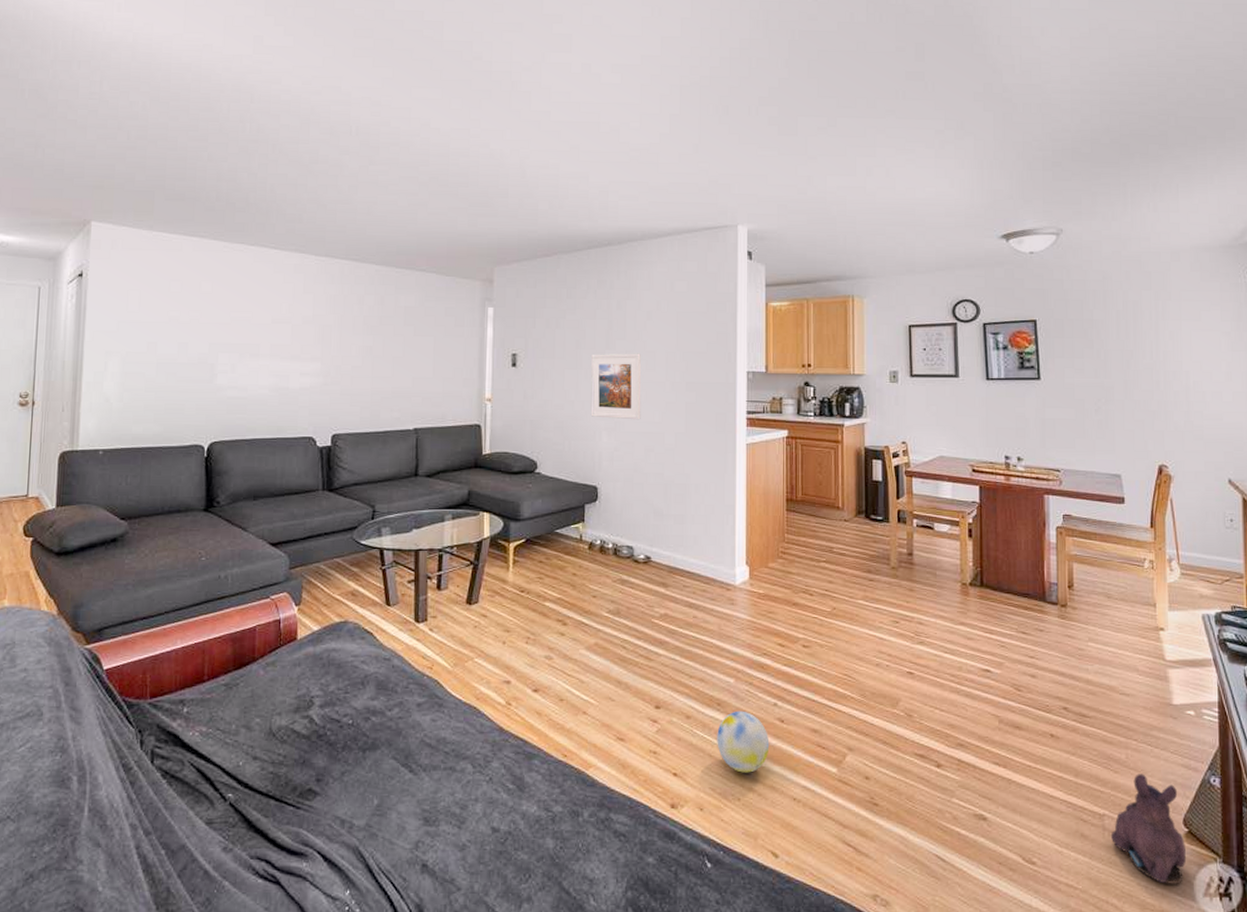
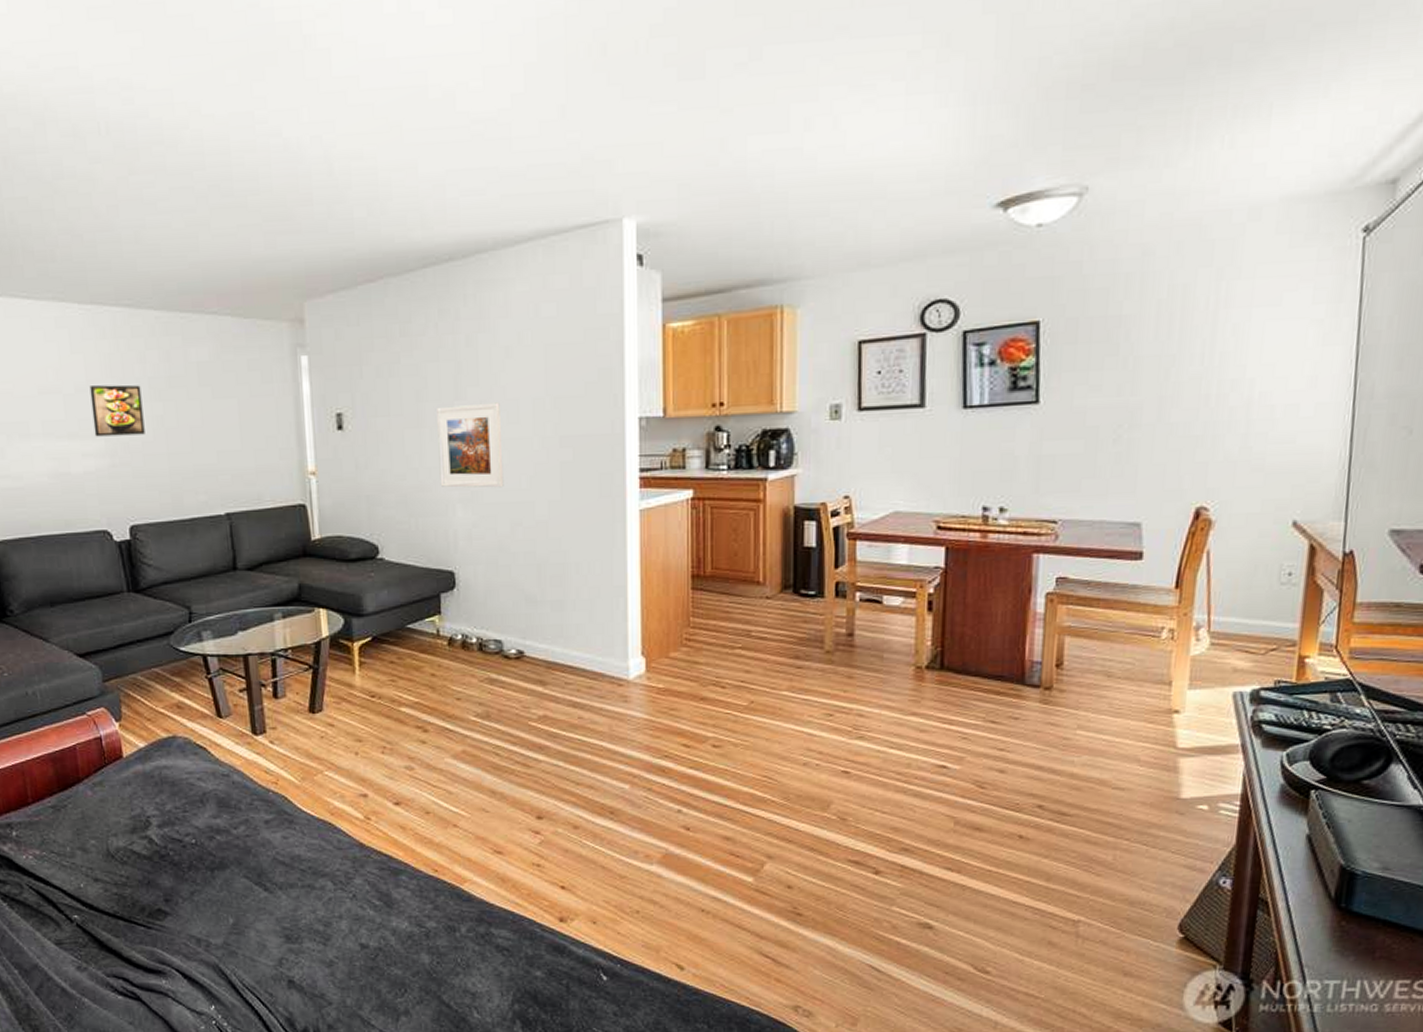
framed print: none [313,319,357,361] -> present [89,384,145,437]
ball: present [717,710,770,773] -> none [610,819,673,884]
plush toy: present [1110,774,1187,884] -> none [1084,876,1179,992]

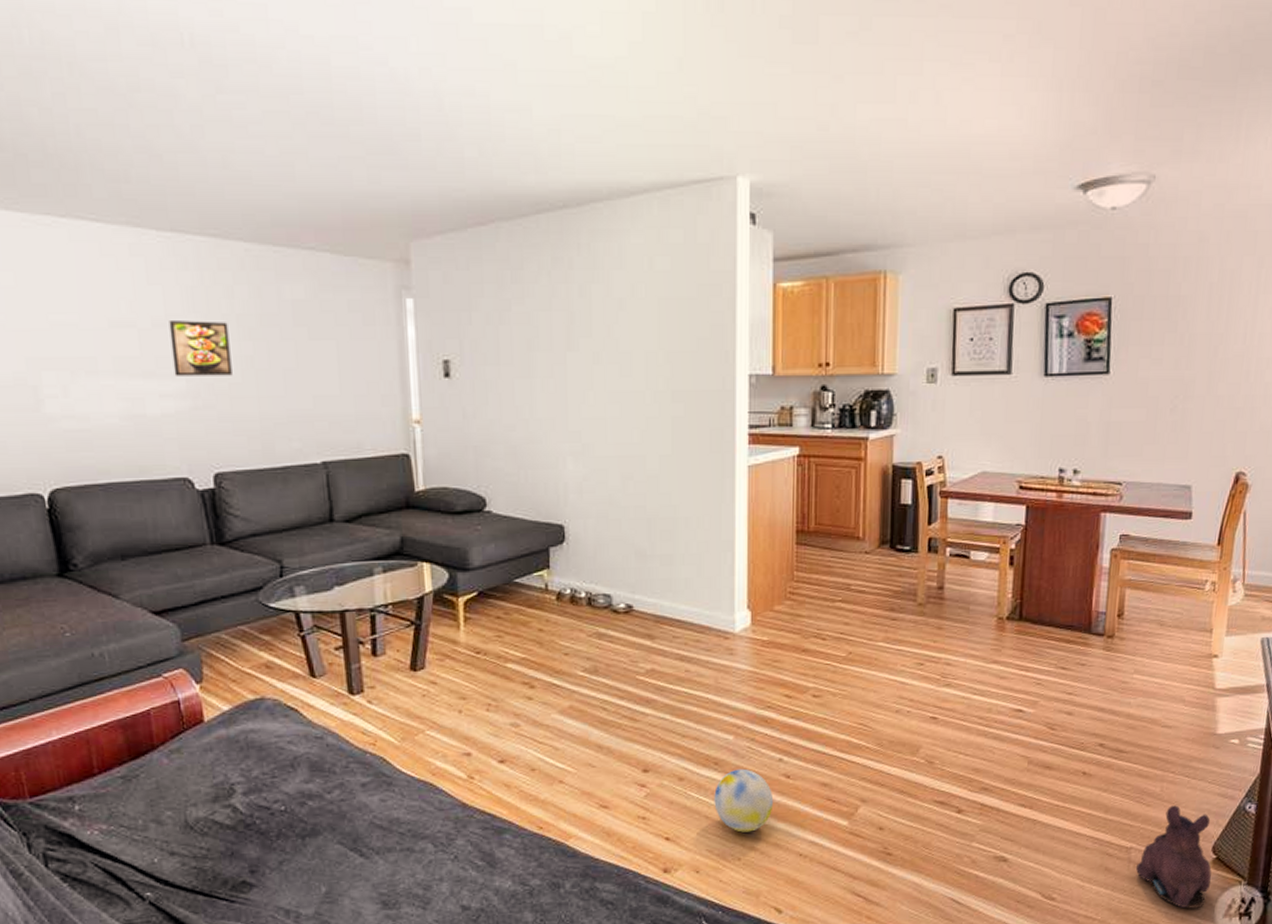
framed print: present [437,402,504,488] -> none [548,355,615,441]
ball: none [610,819,673,884] -> present [714,768,774,833]
plush toy: none [1084,876,1179,992] -> present [1135,805,1212,909]

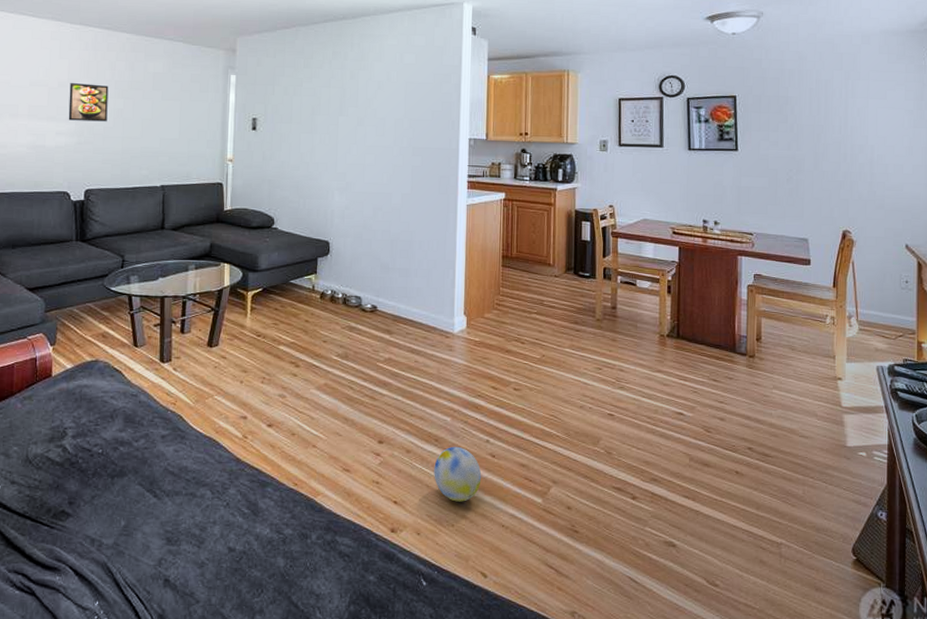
plush toy: present [1135,805,1212,909] -> none [786,507,854,606]

